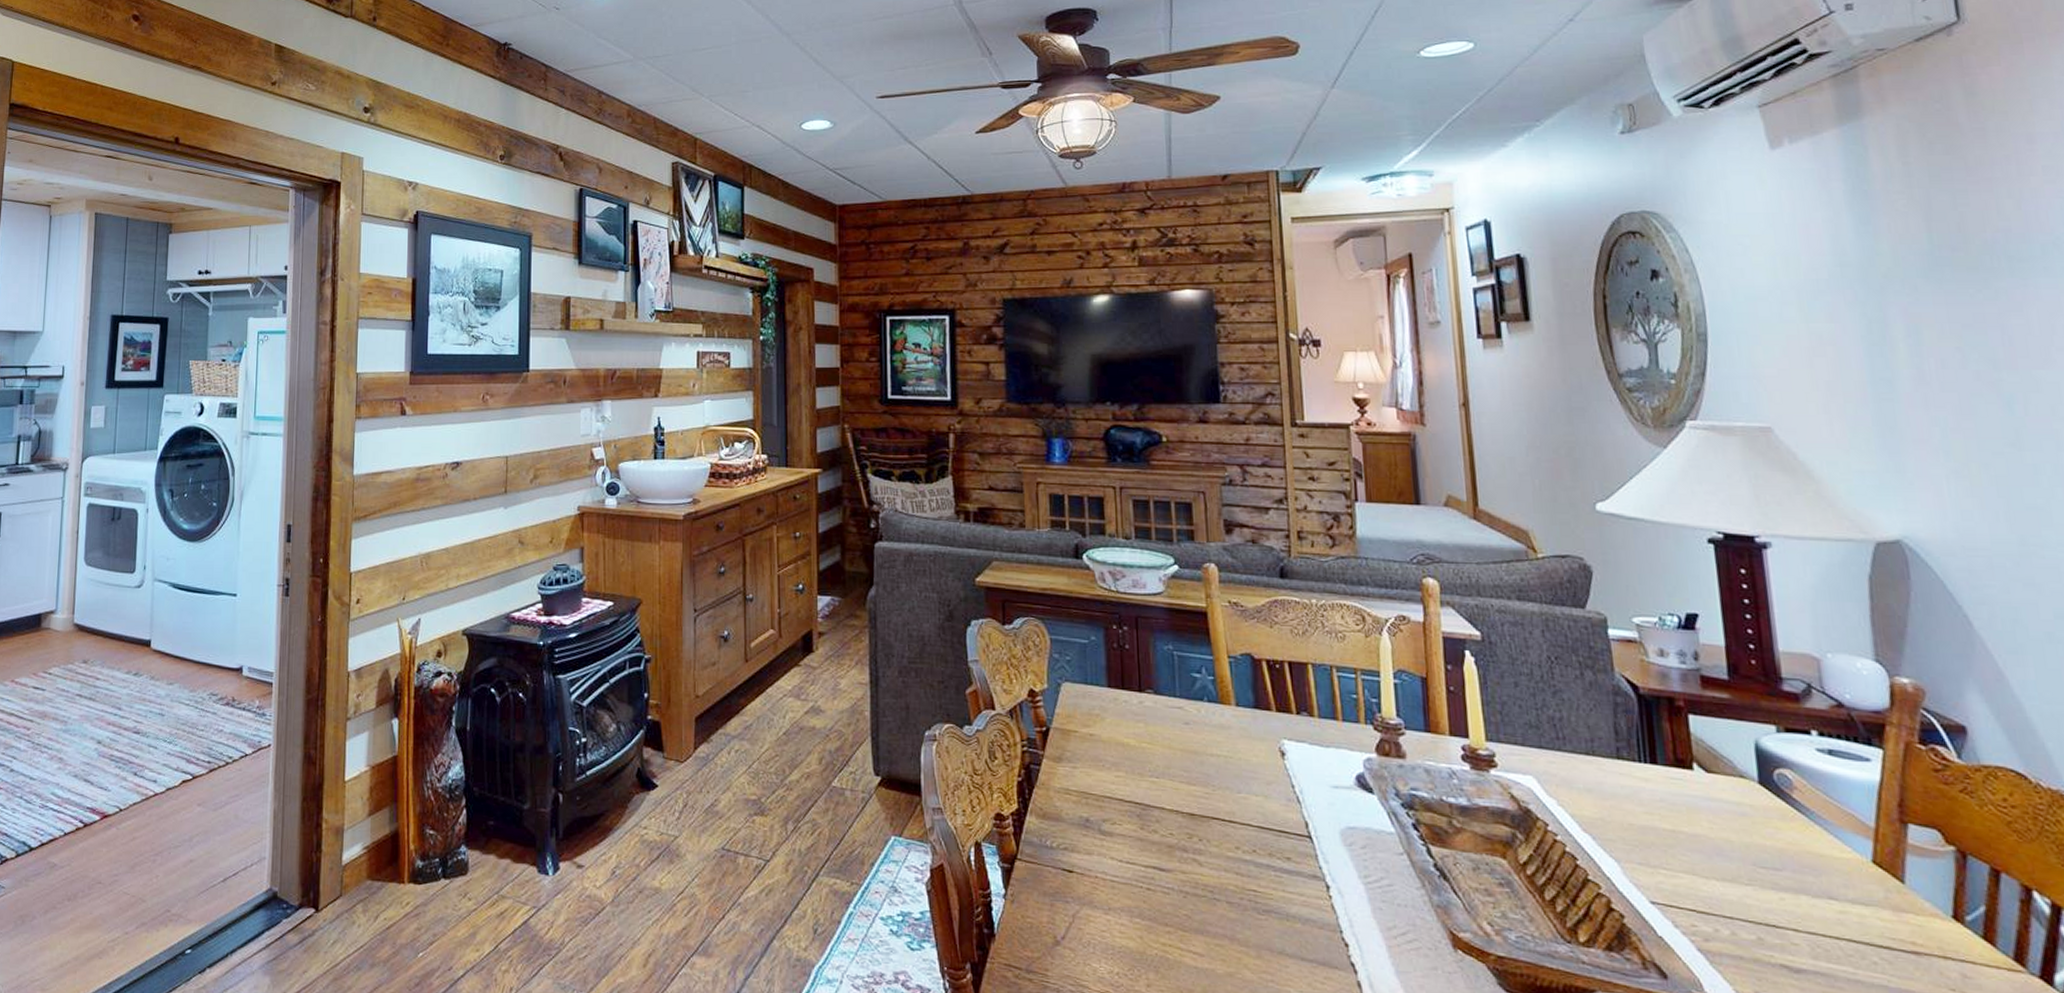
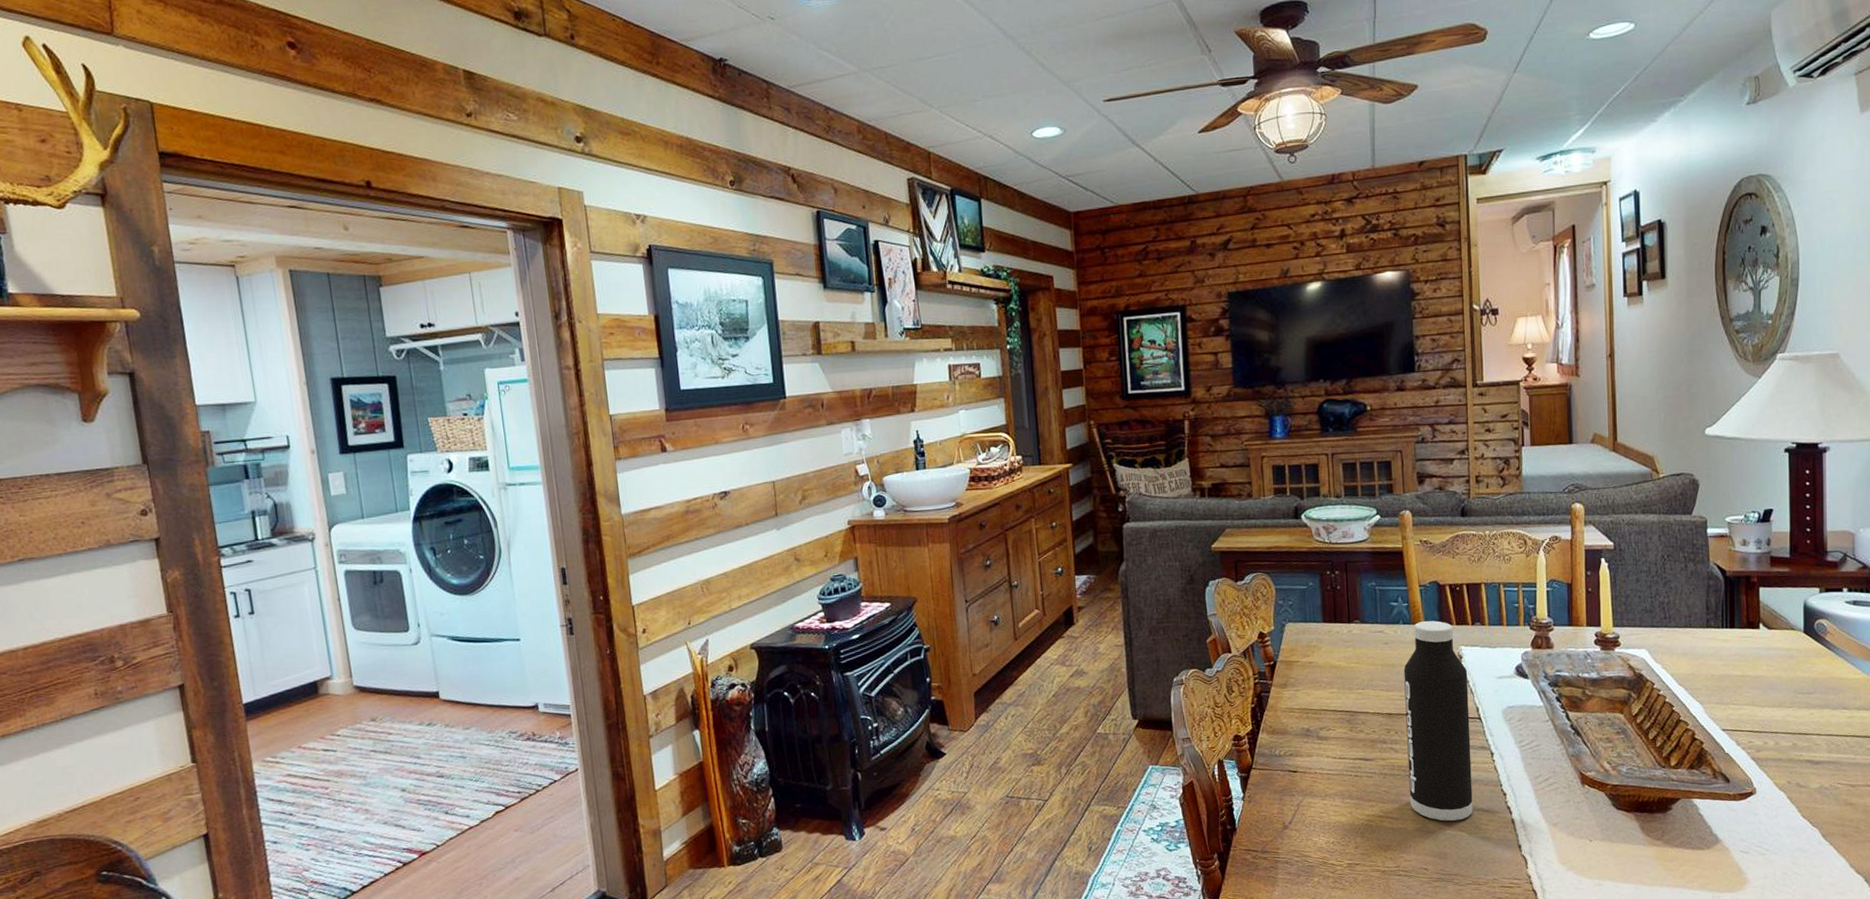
water bottle: none [1209,702,1304,972] -> present [1404,620,1473,822]

